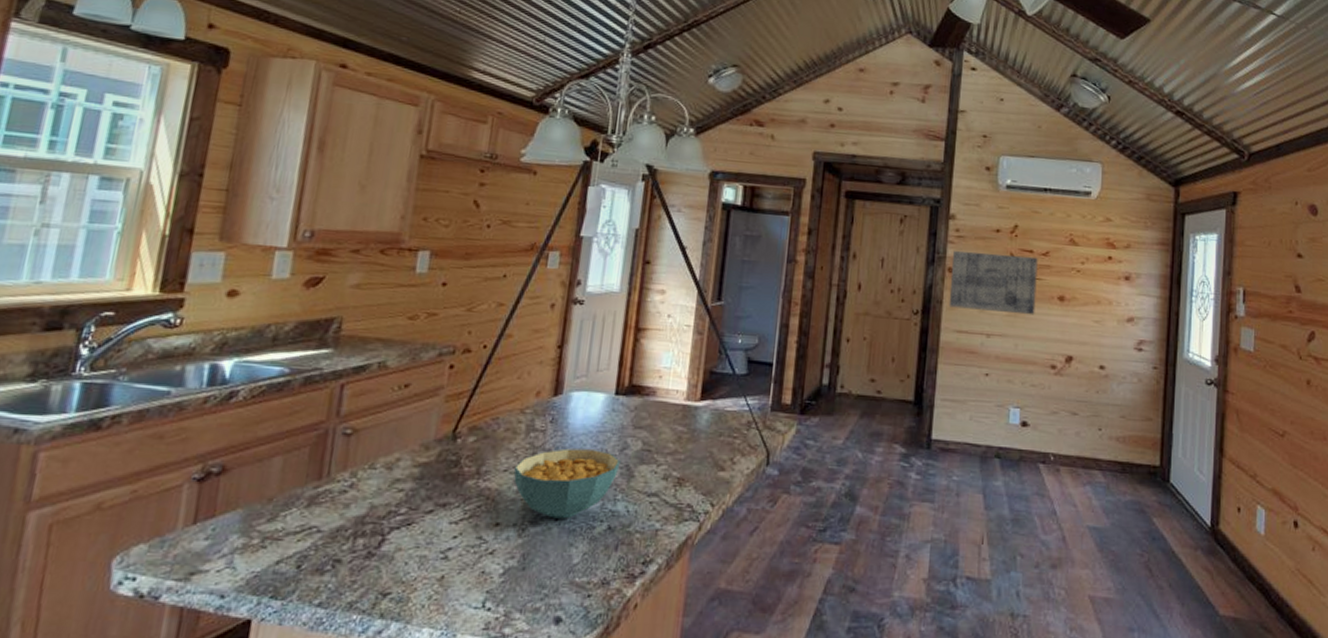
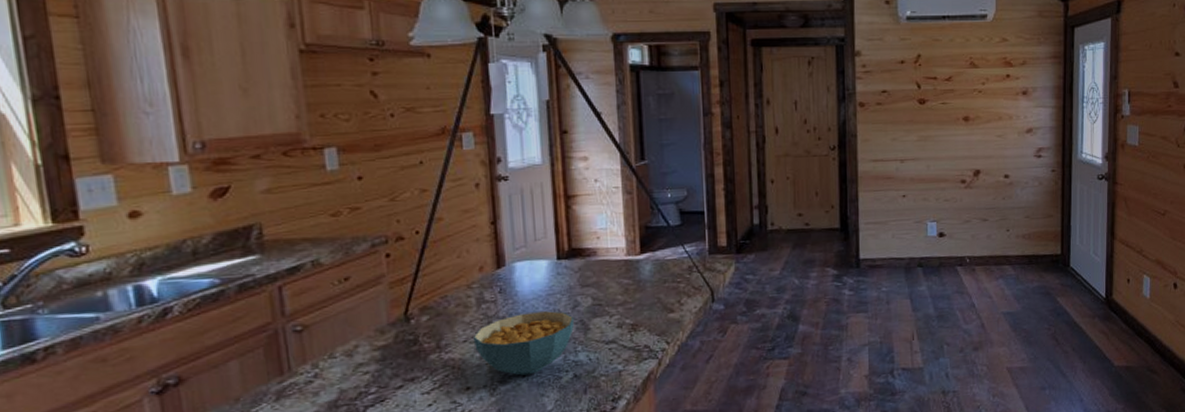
wall art: present [948,250,1038,315] -> none [861,83,943,140]

